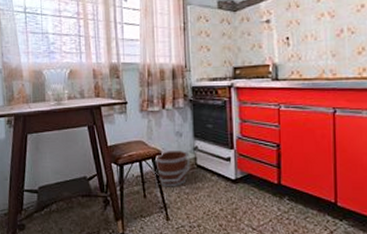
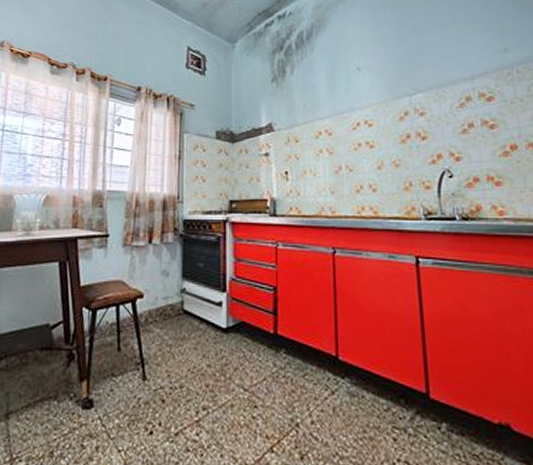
bucket: present [151,150,190,187] -> none [129,292,176,338]

